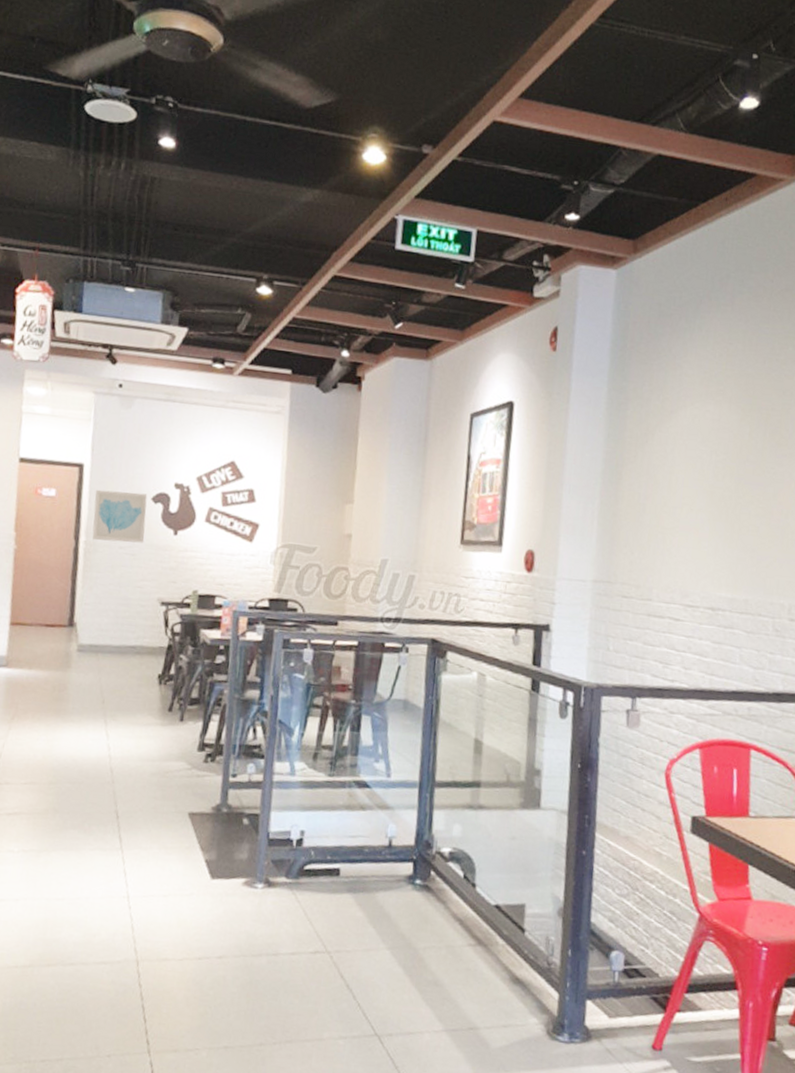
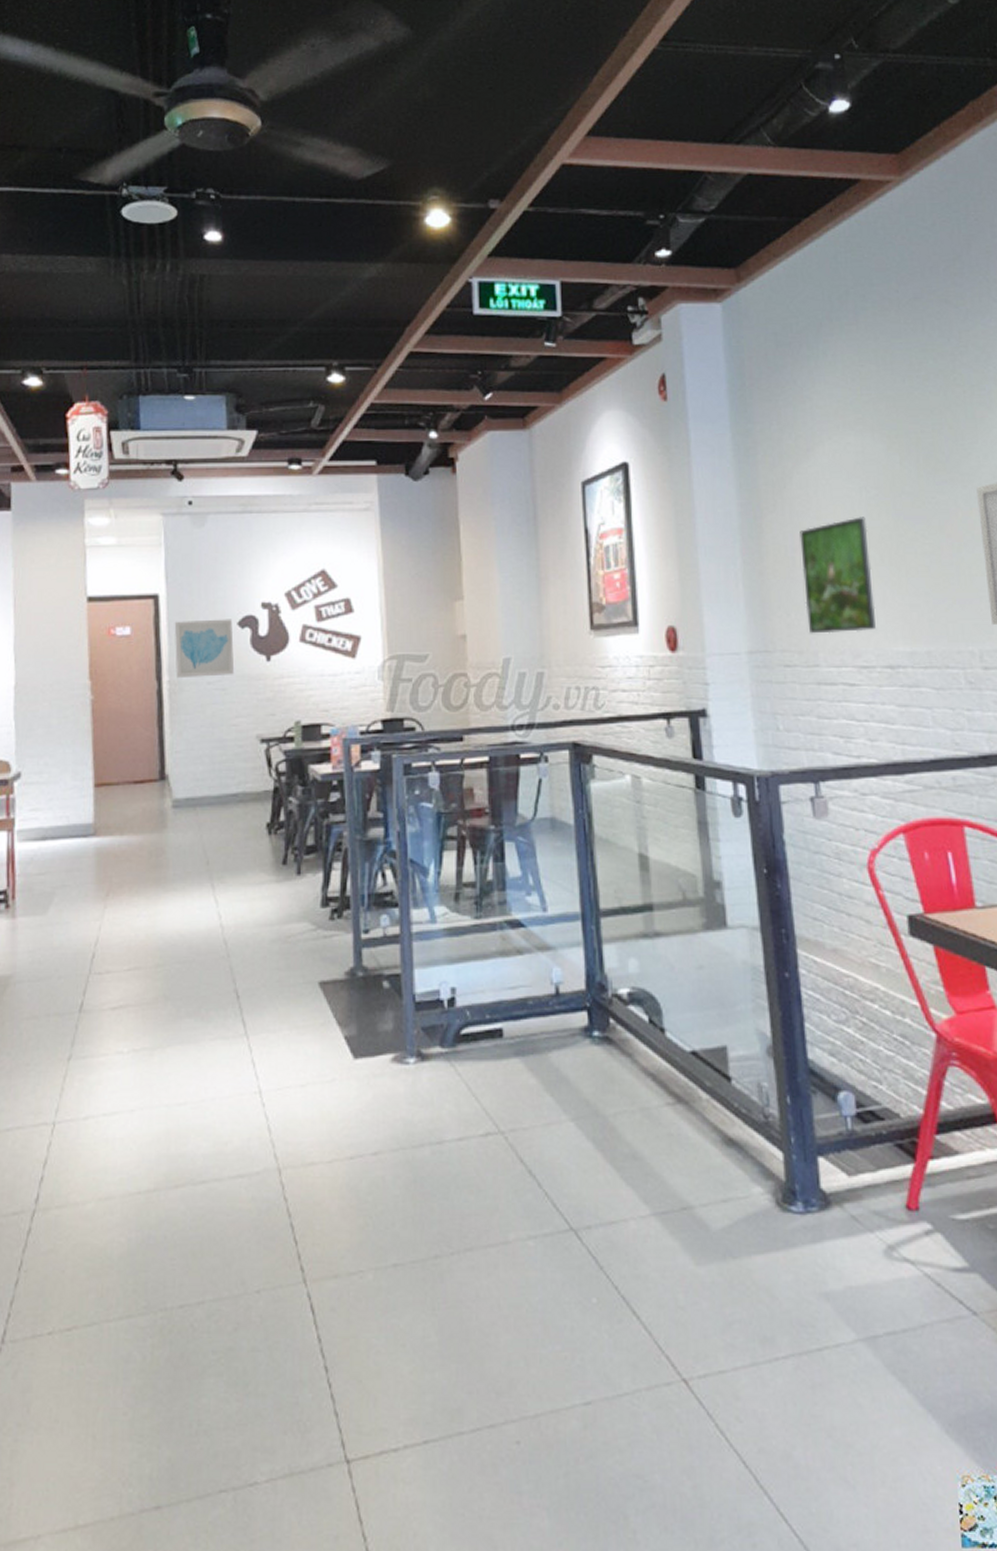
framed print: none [647,476,712,576] -> present [800,517,876,634]

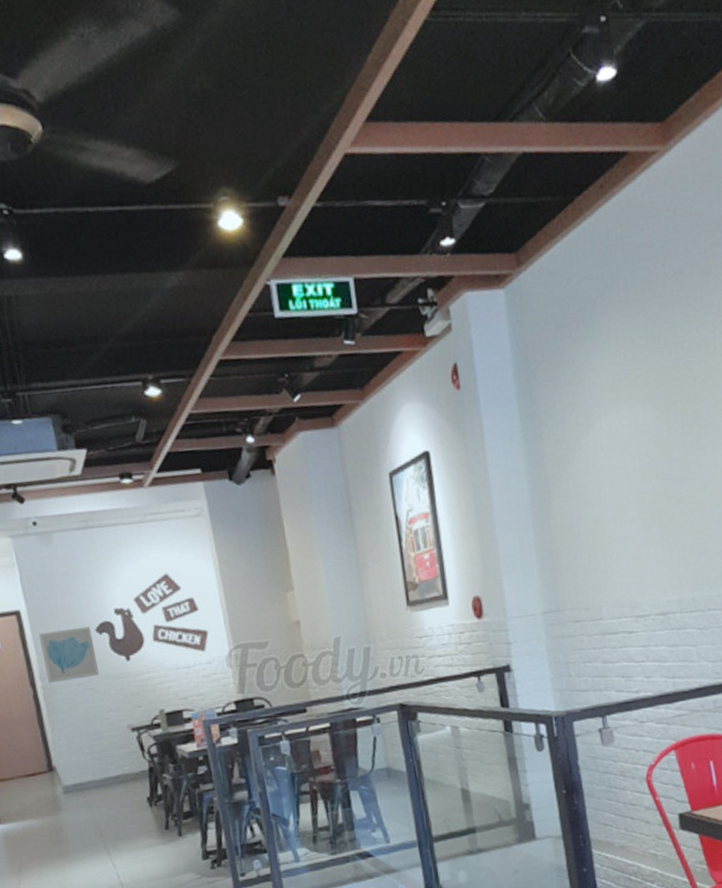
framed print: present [800,517,876,634] -> none [583,483,649,592]

